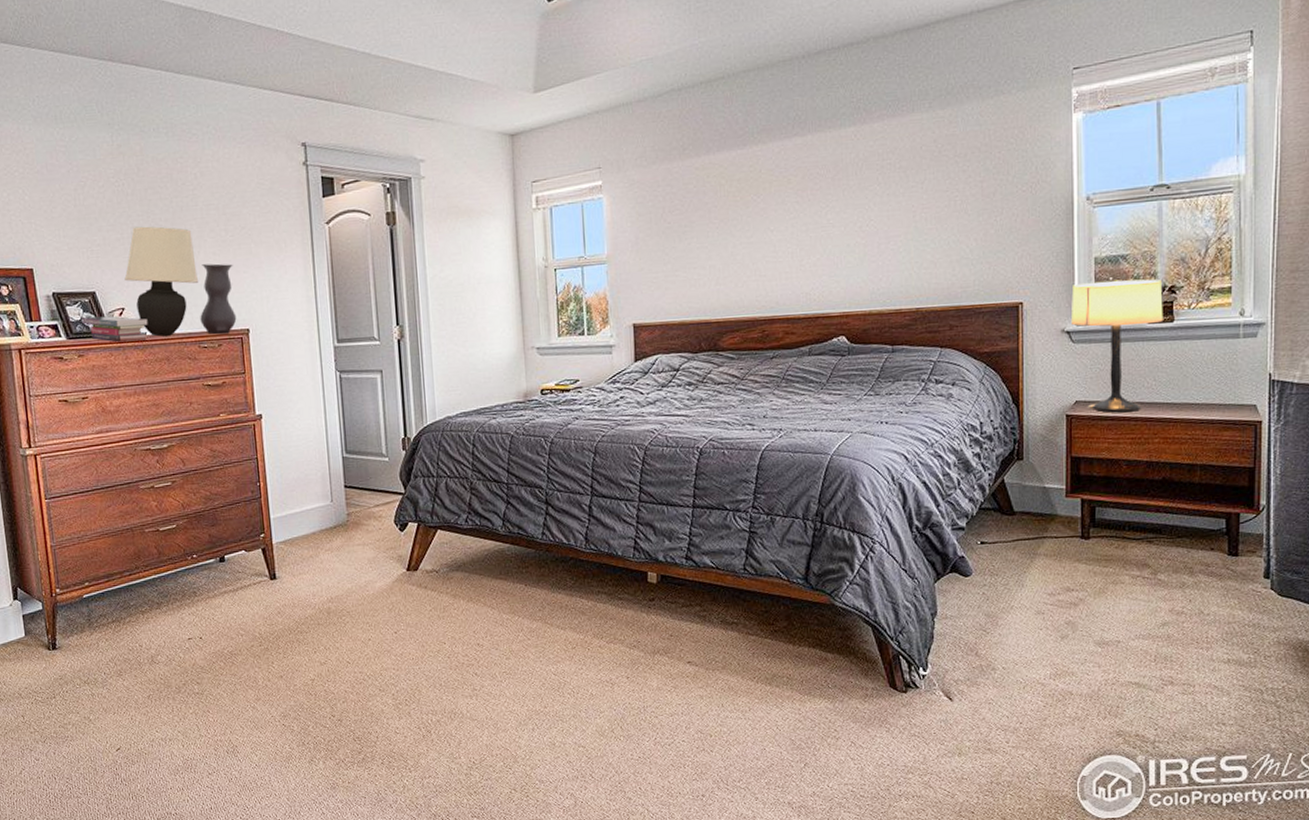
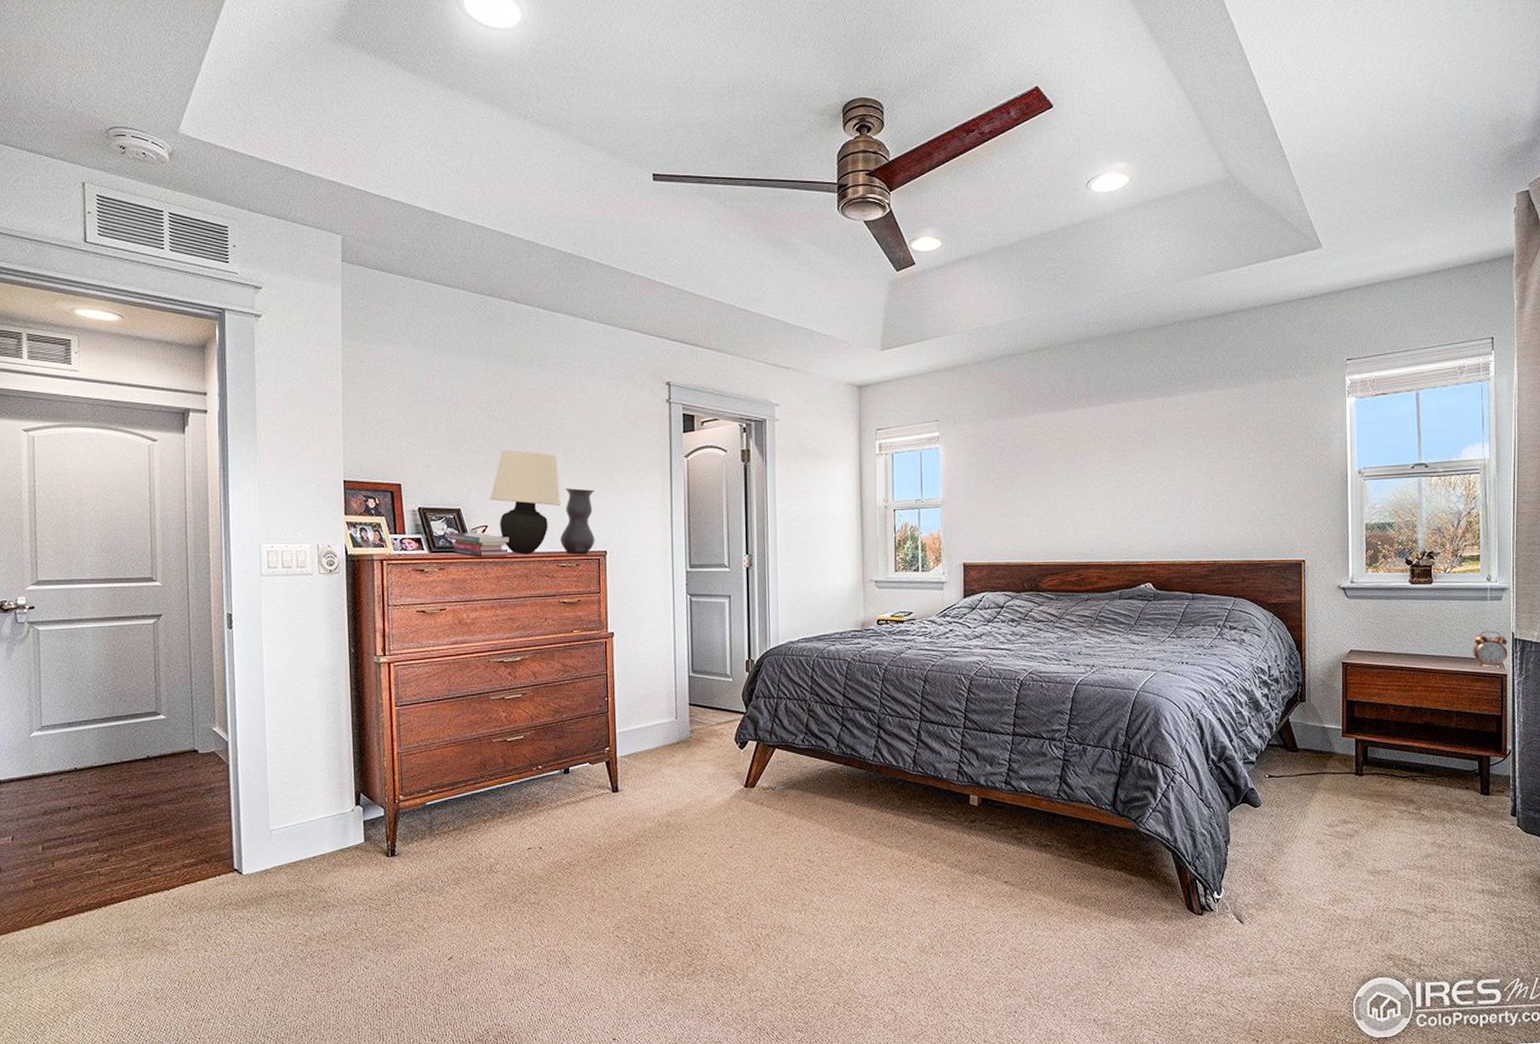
table lamp: present [1070,279,1163,413] -> none [1345,544,1423,662]
alarm clock: none [1221,372,1263,415] -> present [1473,630,1508,668]

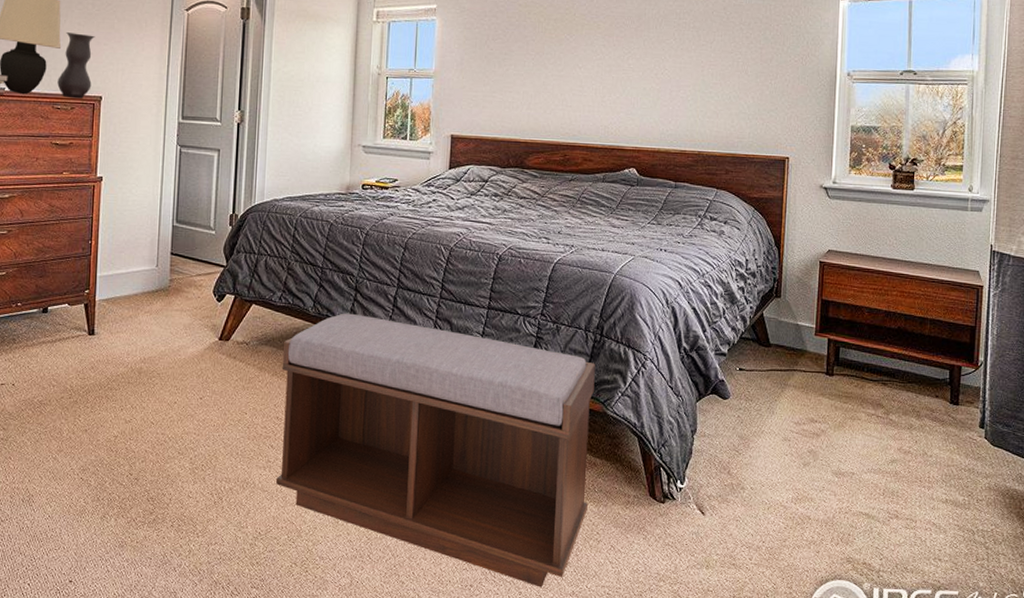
bench: none [809,750,1126,1008] -> present [276,313,595,588]
alarm clock: present [1473,630,1508,668] -> none [950,241,986,279]

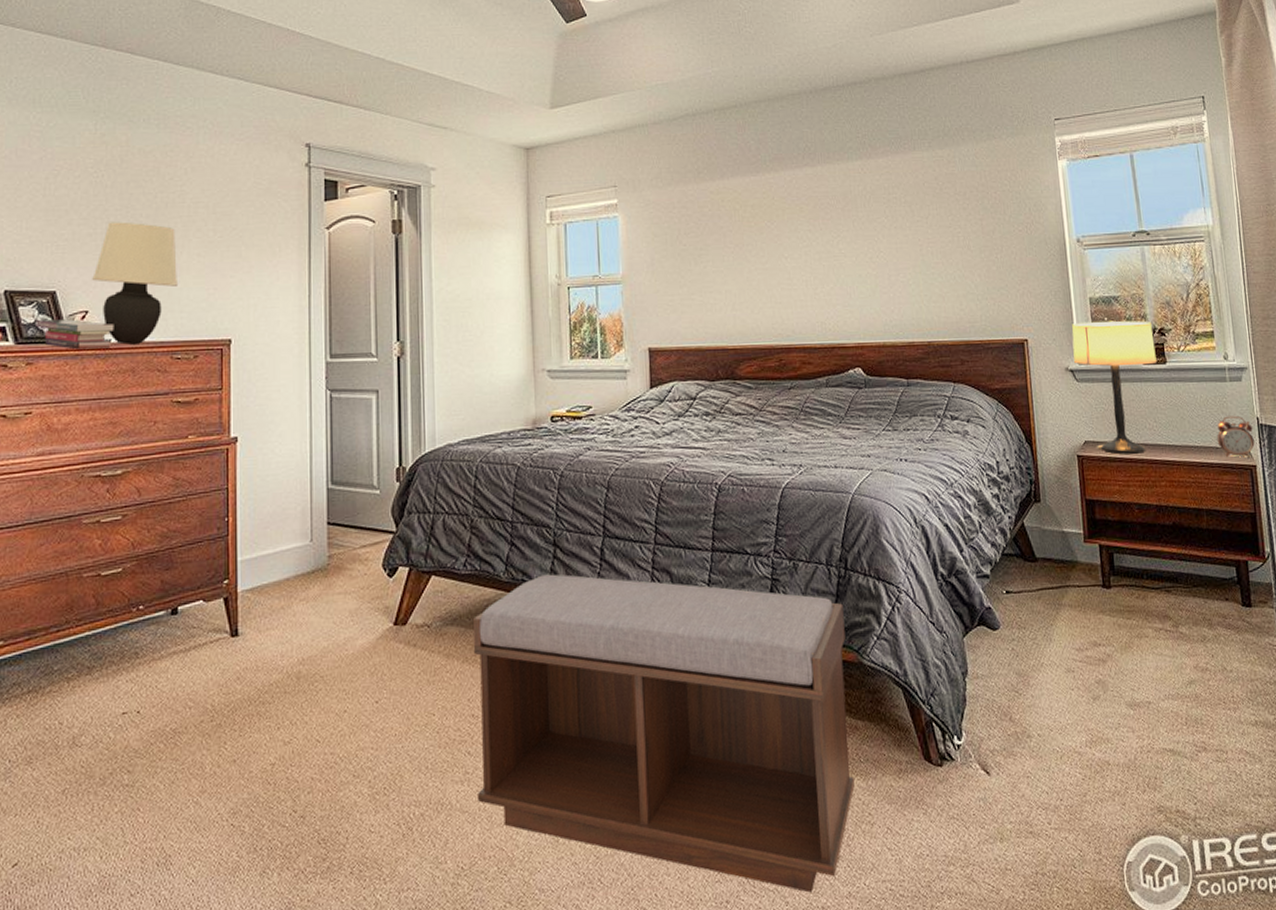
vase: present [57,32,95,99] -> none [176,266,219,345]
table lamp: none [828,147,906,265] -> present [1072,320,1157,454]
alarm clock: none [950,241,986,279] -> present [1216,415,1255,459]

